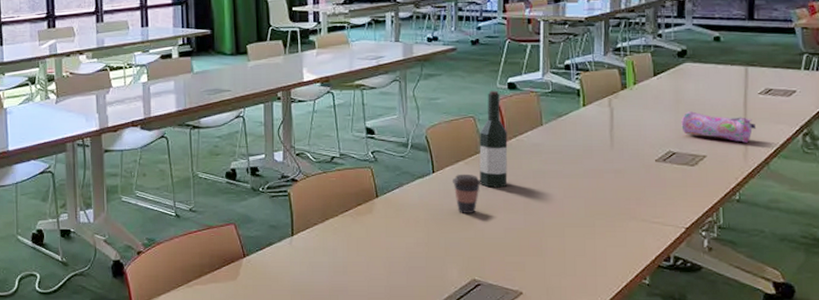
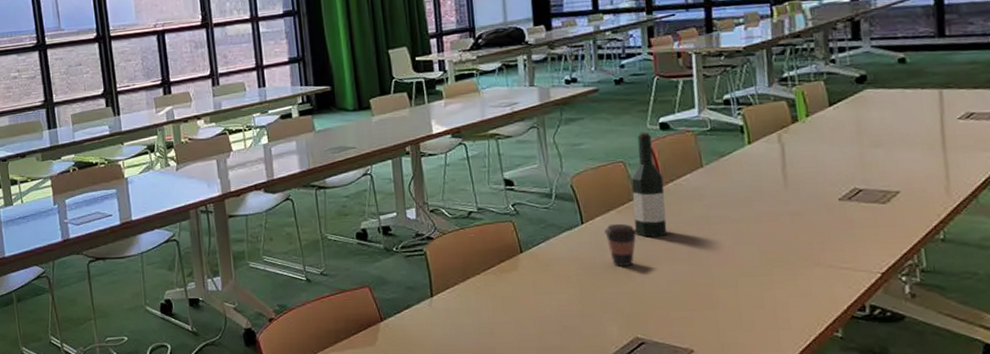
pencil case: present [681,111,757,143] -> none [866,142,959,175]

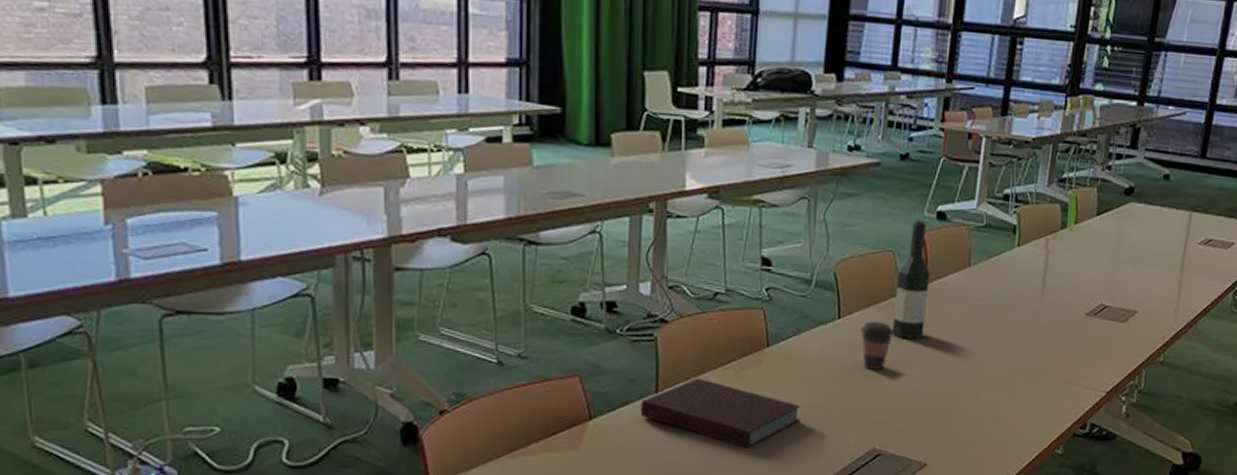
notebook: none [420,282,561,341] -> present [640,378,800,448]

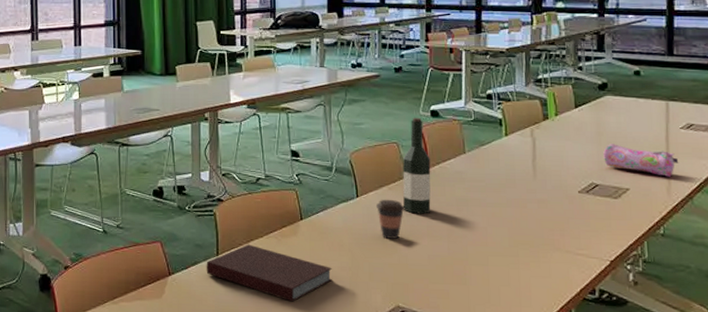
pencil case: none [1117,259,1191,299] -> present [603,144,679,177]

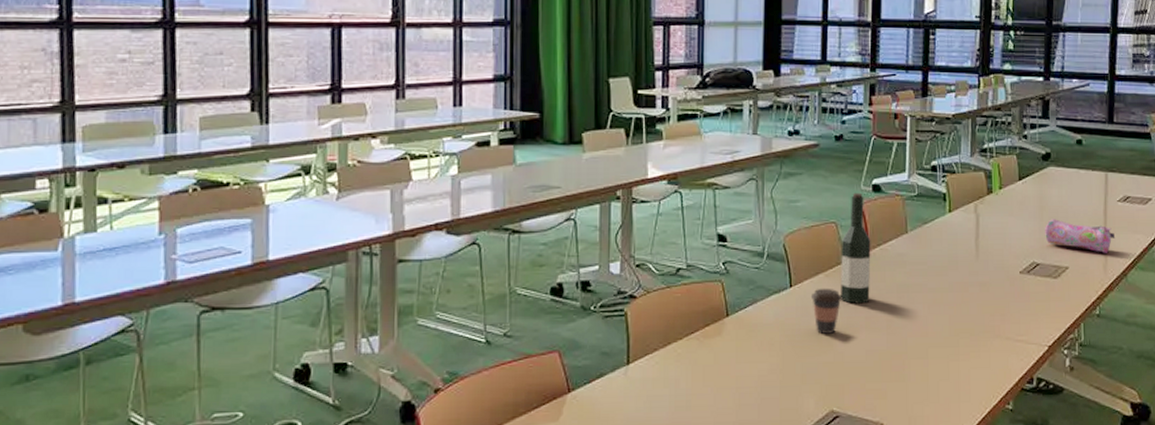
notebook: present [206,244,332,302] -> none [614,348,760,415]

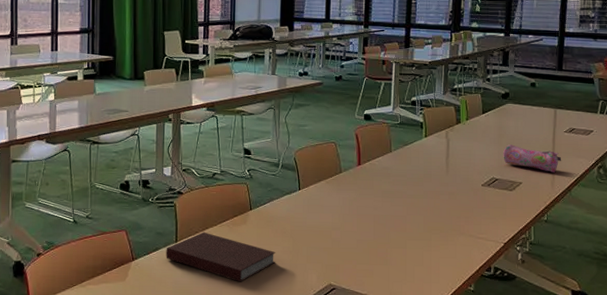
notebook: none [614,348,760,415] -> present [166,232,275,282]
coffee cup: present [810,288,842,334] -> none [314,191,339,226]
wine bottle: present [841,192,871,304] -> none [338,120,362,205]

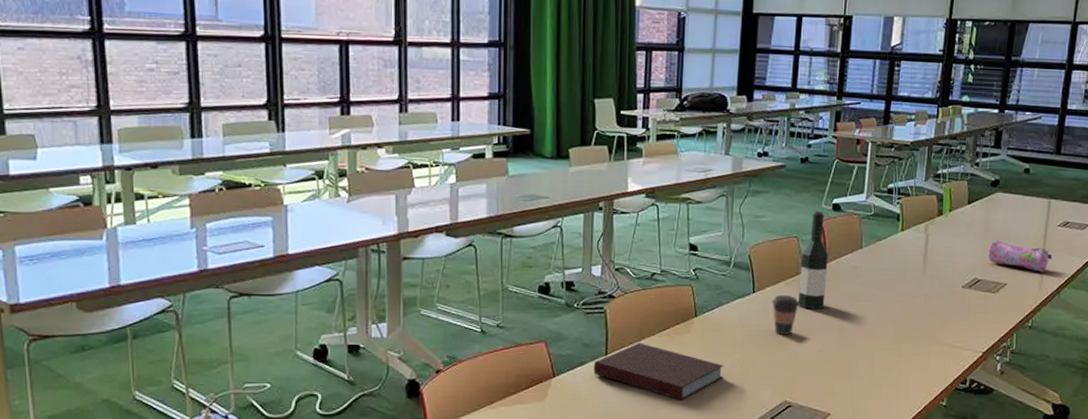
coffee cup: none [314,191,339,226] -> present [771,294,800,335]
wine bottle: none [338,120,362,205] -> present [798,210,829,310]

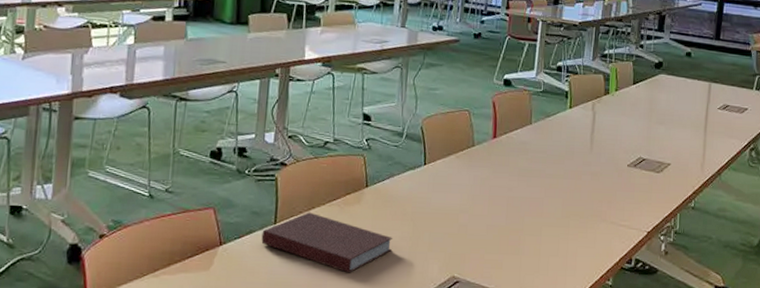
coffee cup: present [771,294,800,335] -> none [441,167,470,209]
wine bottle: present [798,210,829,310] -> none [468,85,499,184]
pencil case: present [988,240,1053,272] -> none [652,120,714,154]

